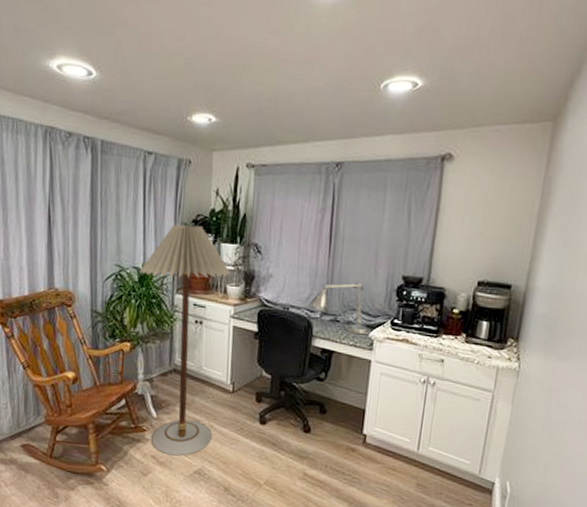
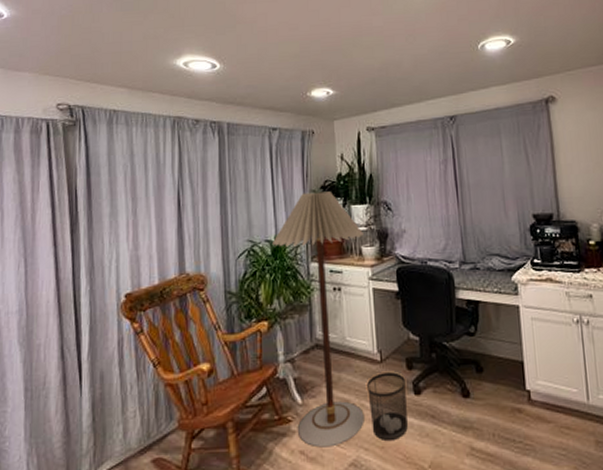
waste bin: none [217,401,253,458] -> present [367,372,408,440]
desk lamp: present [308,282,373,335] -> none [445,227,514,280]

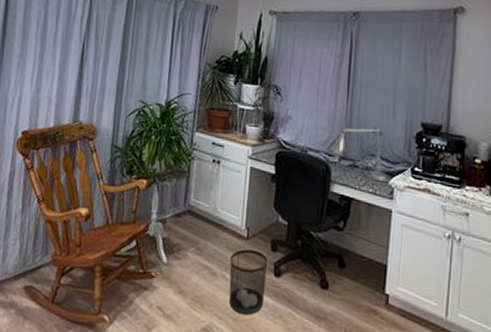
floor lamp: present [273,191,365,448] -> none [159,64,251,309]
desk lamp: none [445,227,514,280] -> present [326,126,392,183]

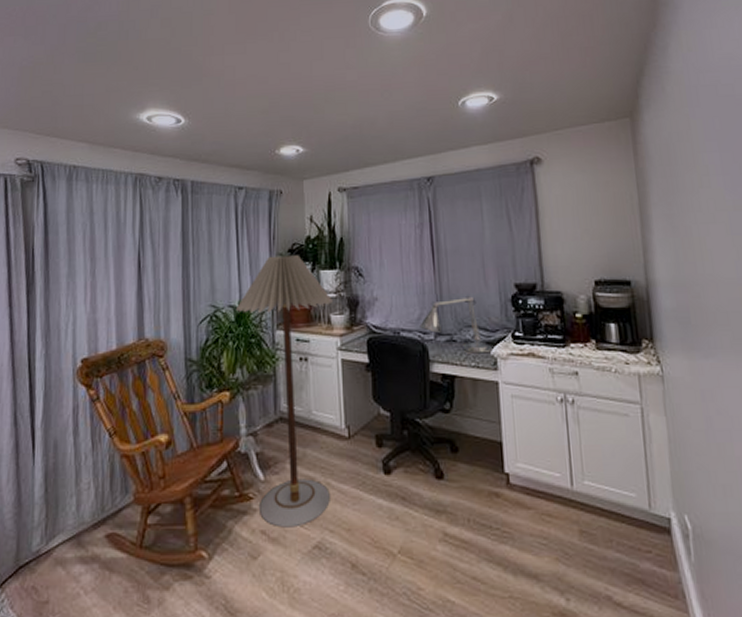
floor lamp: none [159,64,251,309] -> present [237,255,334,528]
waste bin: present [229,249,268,315] -> none [334,450,376,522]

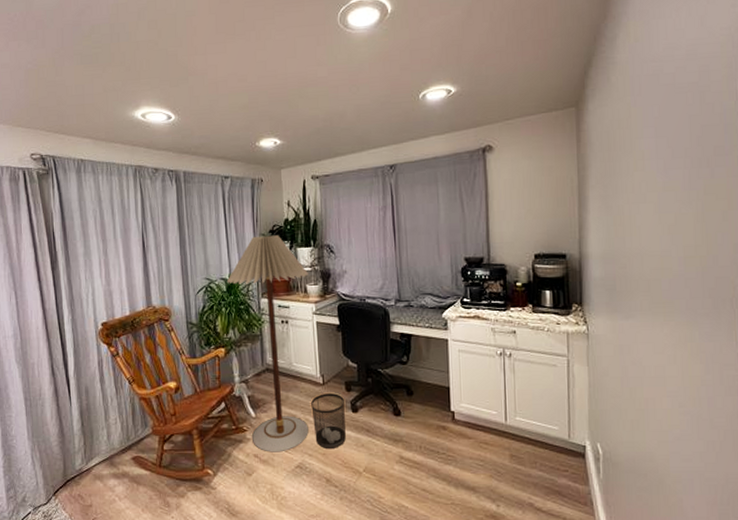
waste bin: none [334,450,376,522] -> present [311,393,346,448]
desk lamp: present [419,296,494,354] -> none [382,269,445,317]

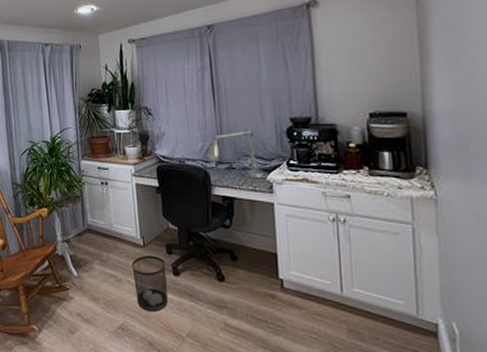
floor lamp: present [227,235,309,452] -> none [49,98,130,313]
desk lamp: none [382,269,445,317] -> present [202,130,270,179]

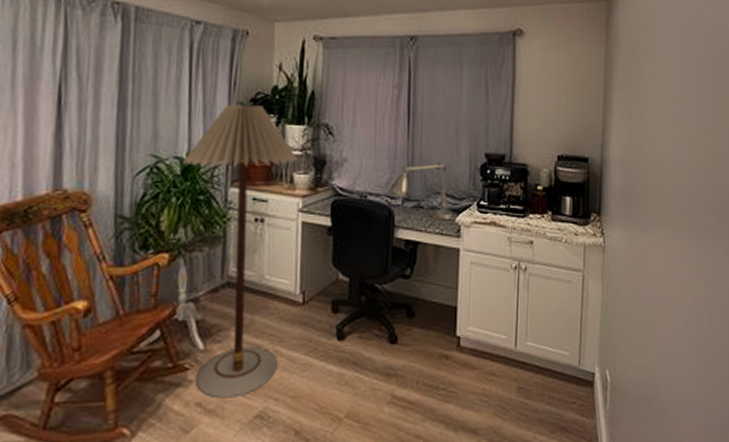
floor lamp: none [49,98,130,313] -> present [184,104,299,399]
waste bin: present [132,255,168,311] -> none [284,316,329,389]

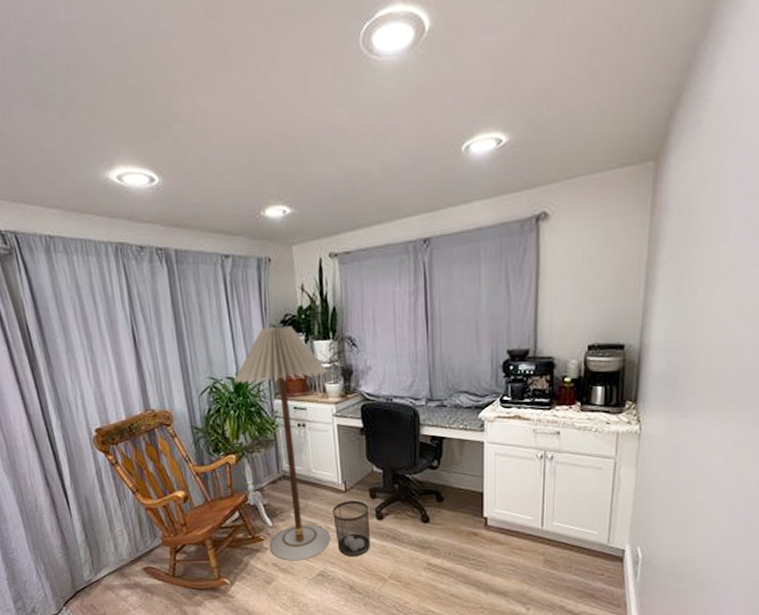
waste bin: none [284,316,329,389] -> present [332,501,370,556]
desk lamp: present [388,163,459,221] -> none [411,363,482,417]

